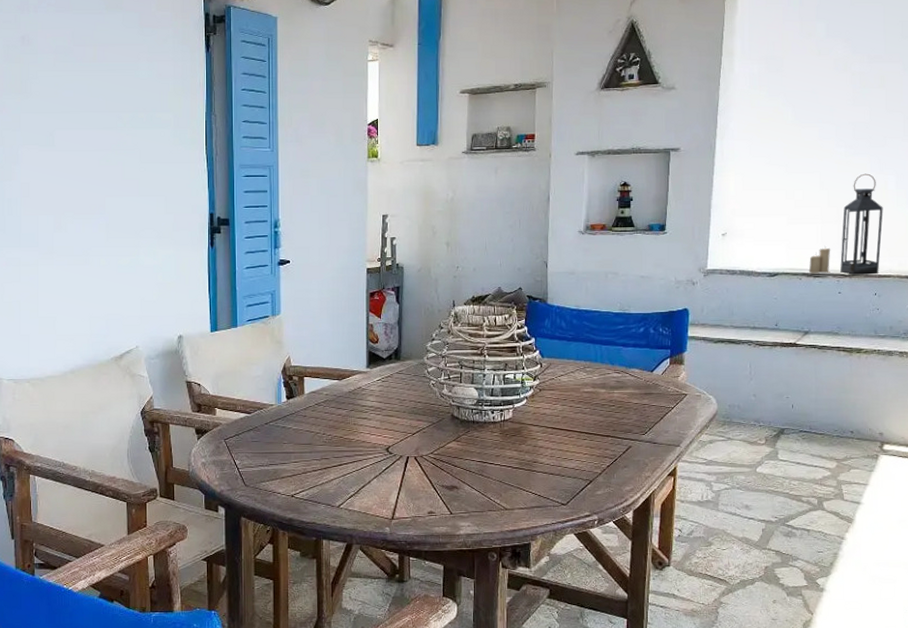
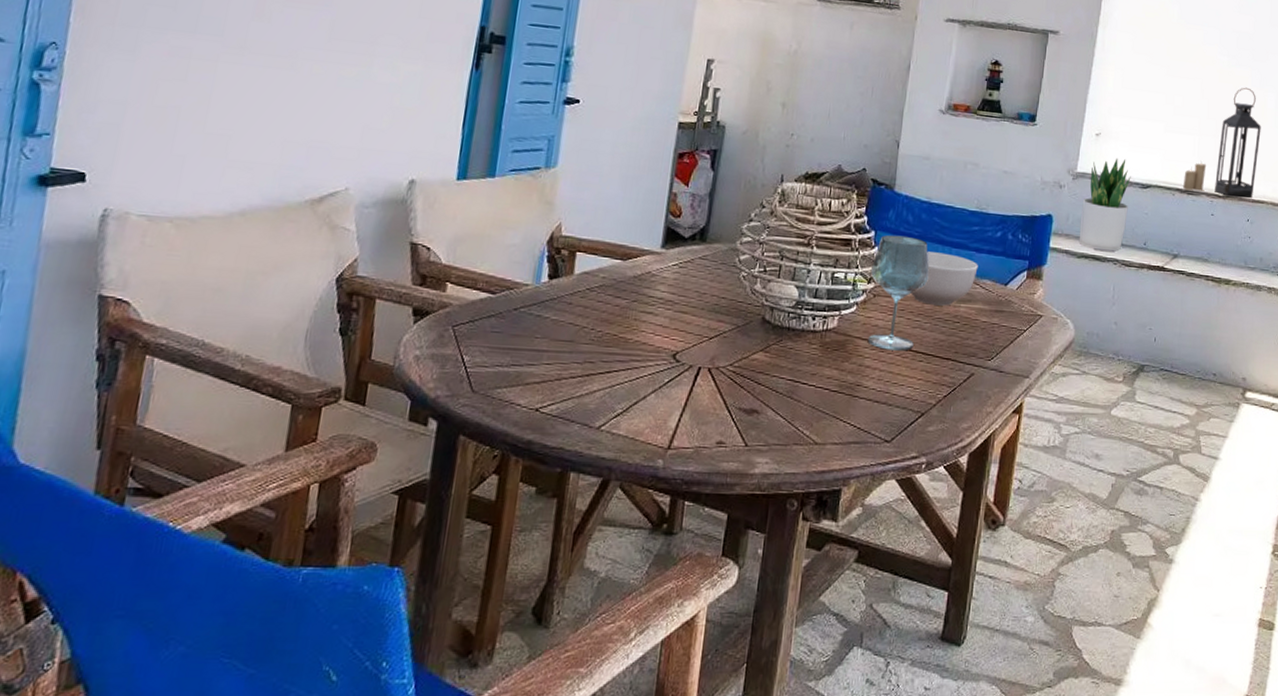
wine glass: none [534,339,585,433] -> present [867,235,930,351]
bowl: none [570,350,626,393] -> present [910,251,978,306]
planter: none [714,252,759,335] -> present [1078,158,1131,252]

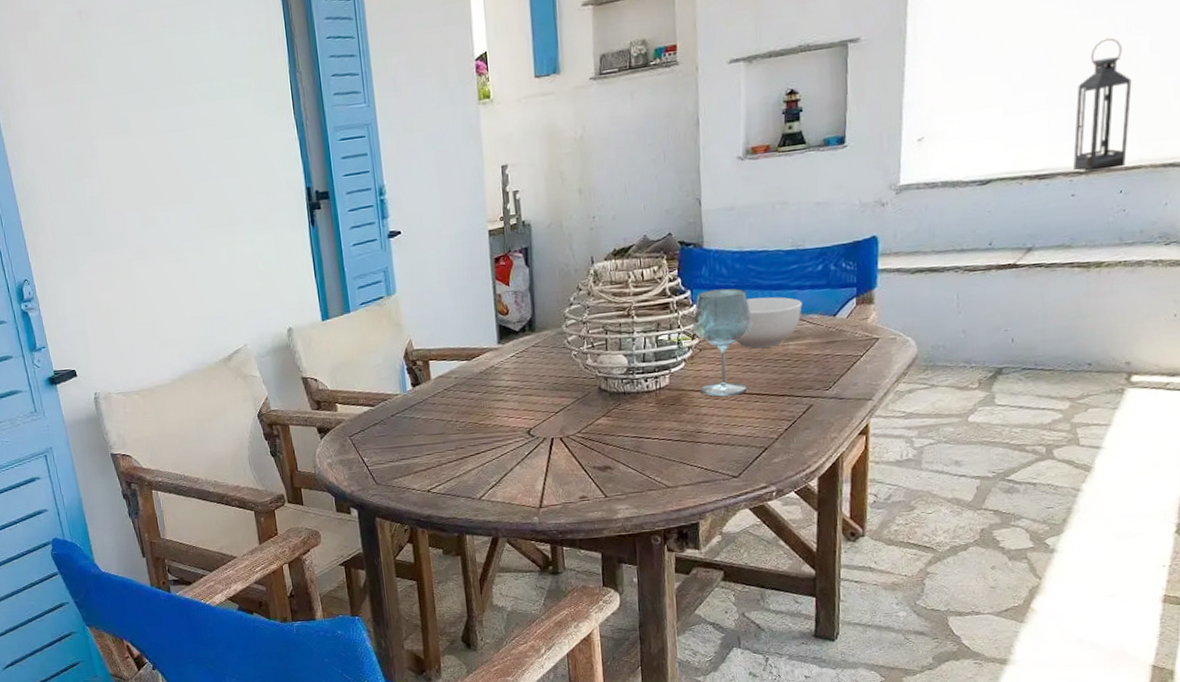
planter: present [1078,158,1131,252] -> none [909,158,966,262]
candle: present [1183,160,1207,192] -> none [1032,137,1061,176]

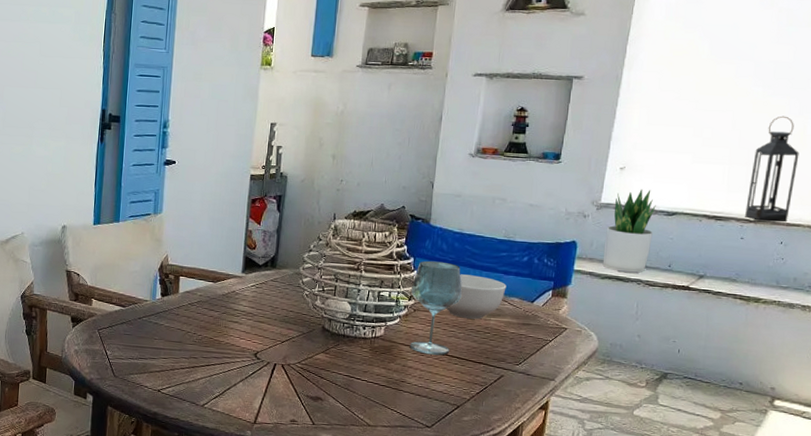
planter: none [909,158,966,262] -> present [602,189,656,274]

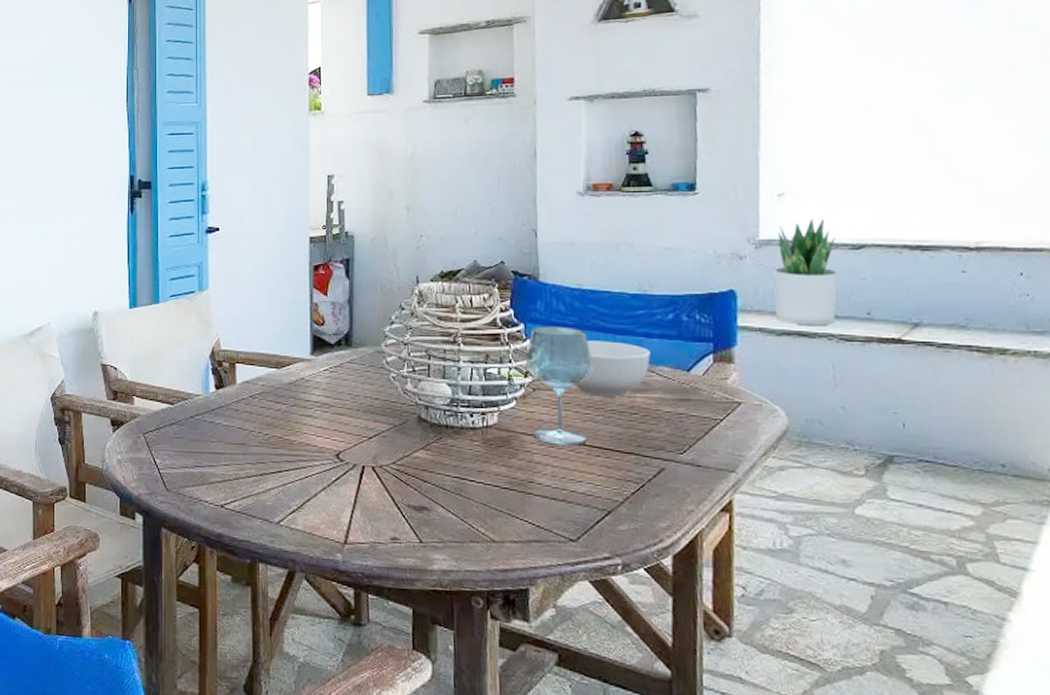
lantern: present [745,116,799,223] -> none [958,113,1024,249]

